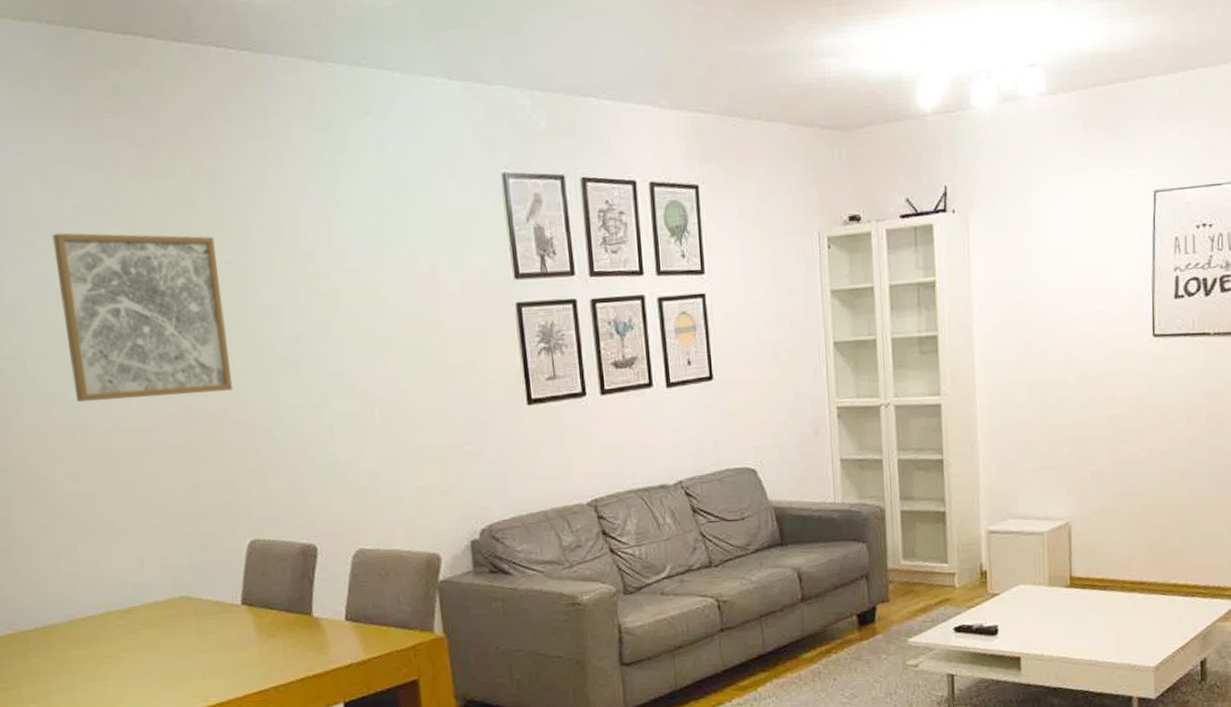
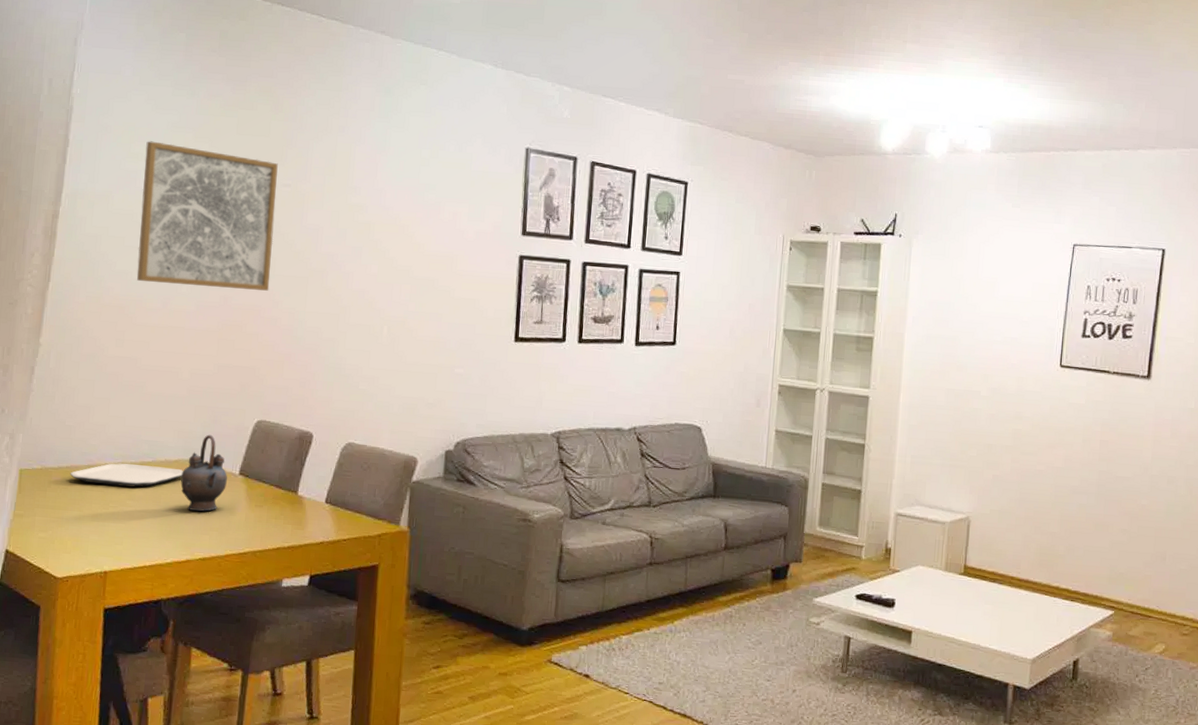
plate: none [49,609,178,641] -> present [70,463,184,488]
teapot: none [176,565,230,653] -> present [180,434,227,512]

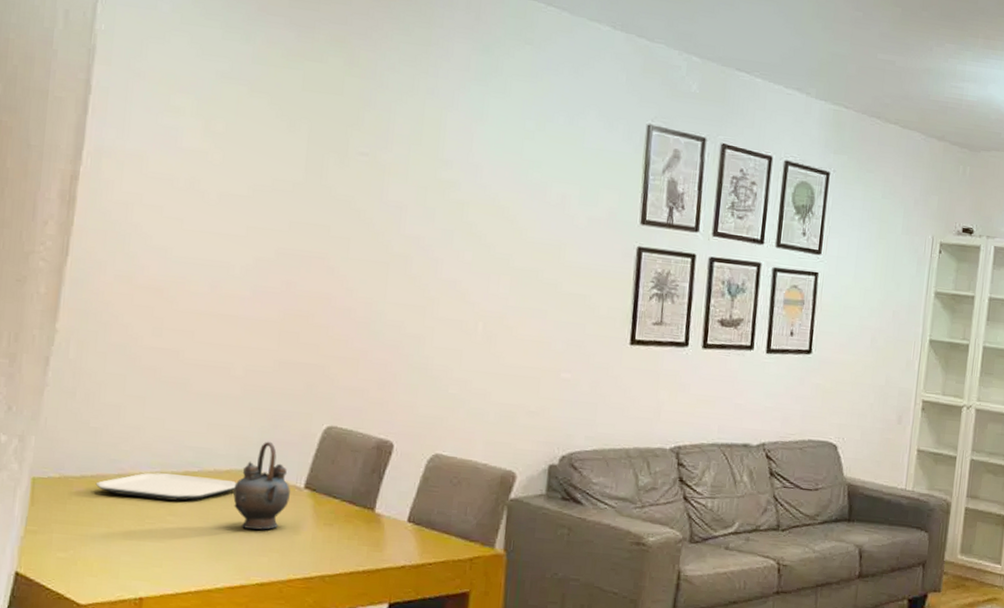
wall art: present [137,141,278,291] -> none [178,92,353,277]

